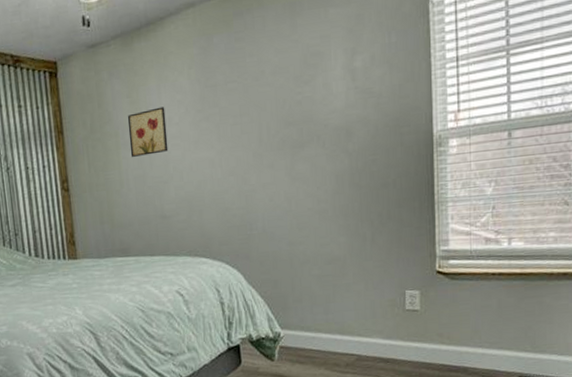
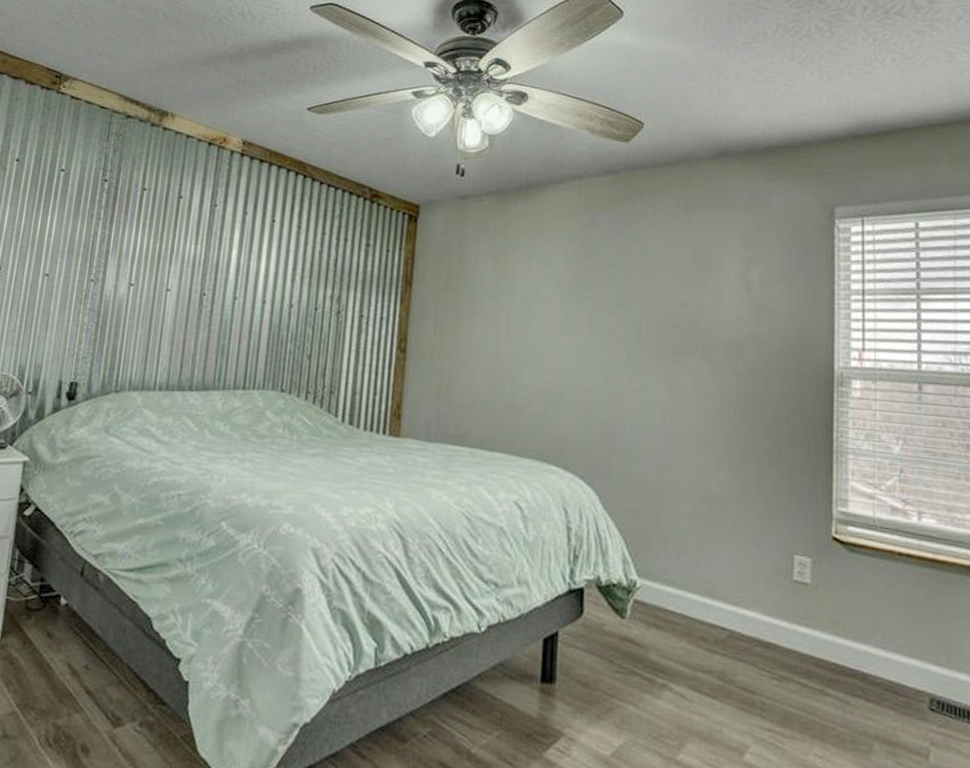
wall art: present [127,106,169,157] -> none [485,277,533,330]

